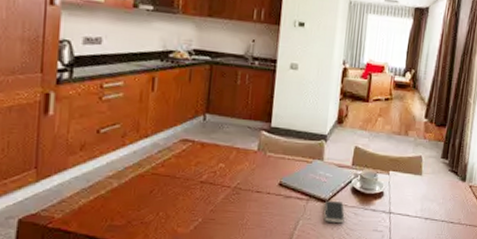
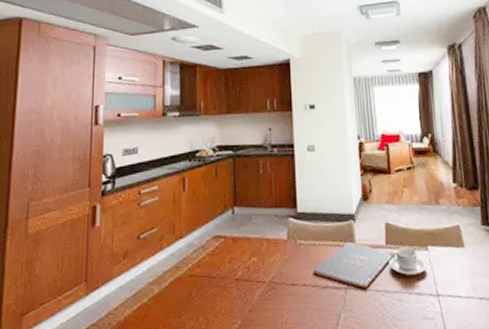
smartphone: present [323,200,345,223] -> none [364,286,389,313]

